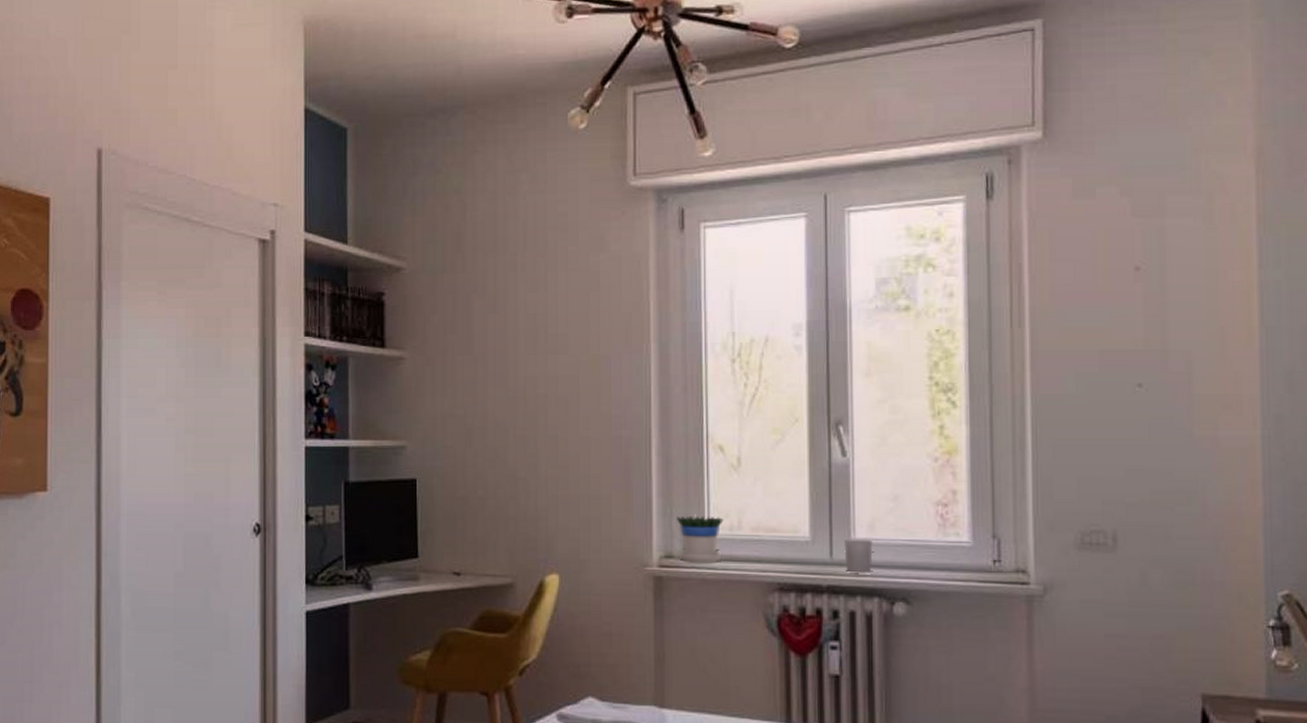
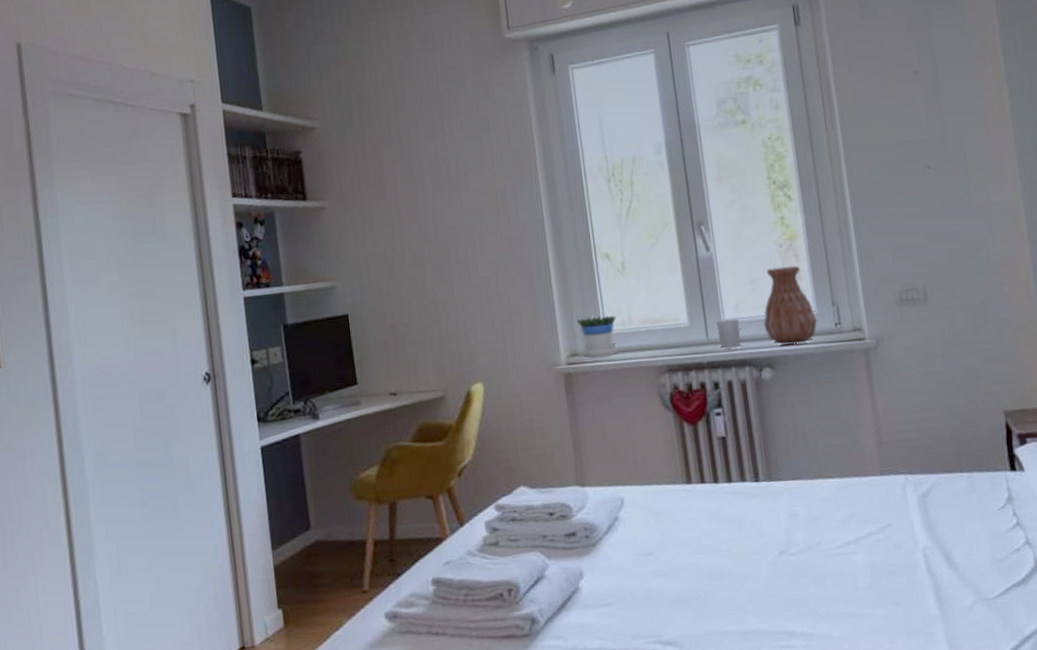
vase: none [903,485,971,579] -> present [763,265,818,345]

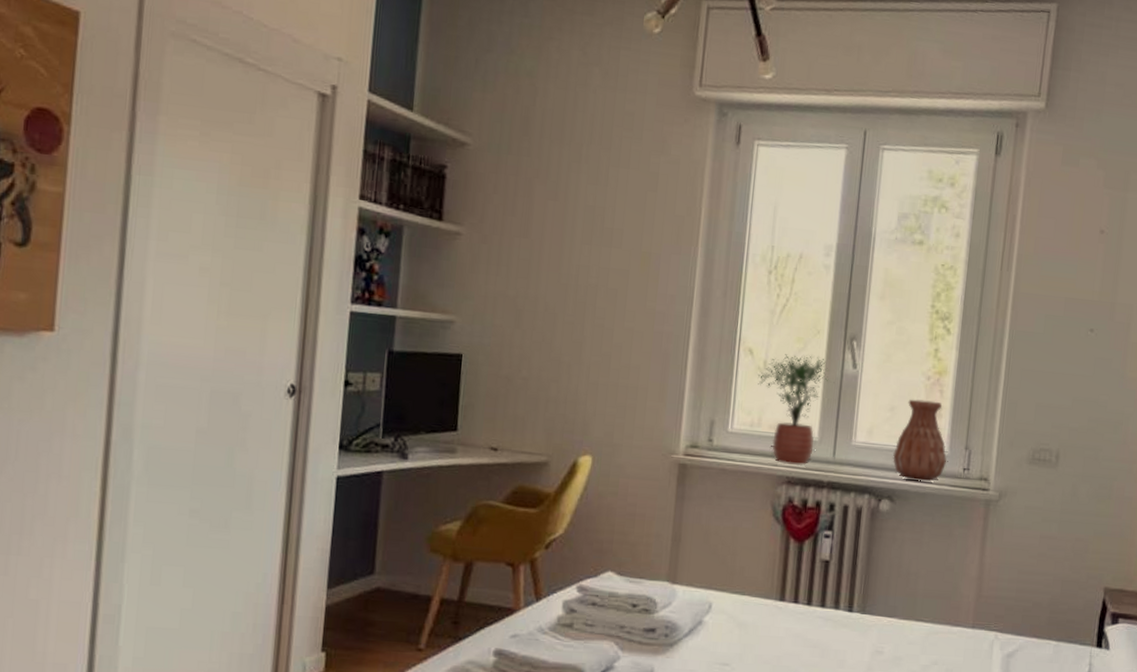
flowerpot: present [577,315,618,359] -> none [703,410,746,456]
potted plant: none [618,247,692,354] -> present [757,354,835,466]
candle holder: present [716,319,741,349] -> none [845,441,870,473]

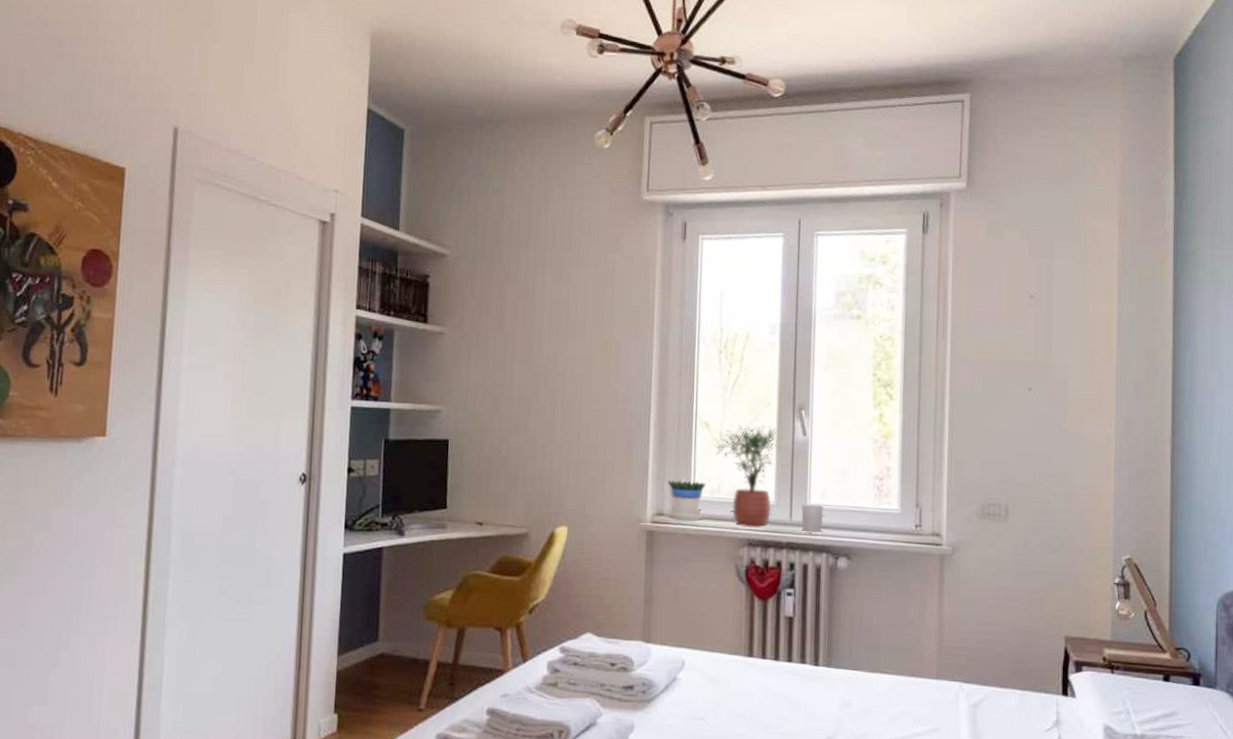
flowerpot: none [703,410,746,456] -> present [668,480,706,522]
candle holder: none [845,441,870,473] -> present [801,504,824,533]
vase: present [893,399,947,482] -> none [847,462,899,539]

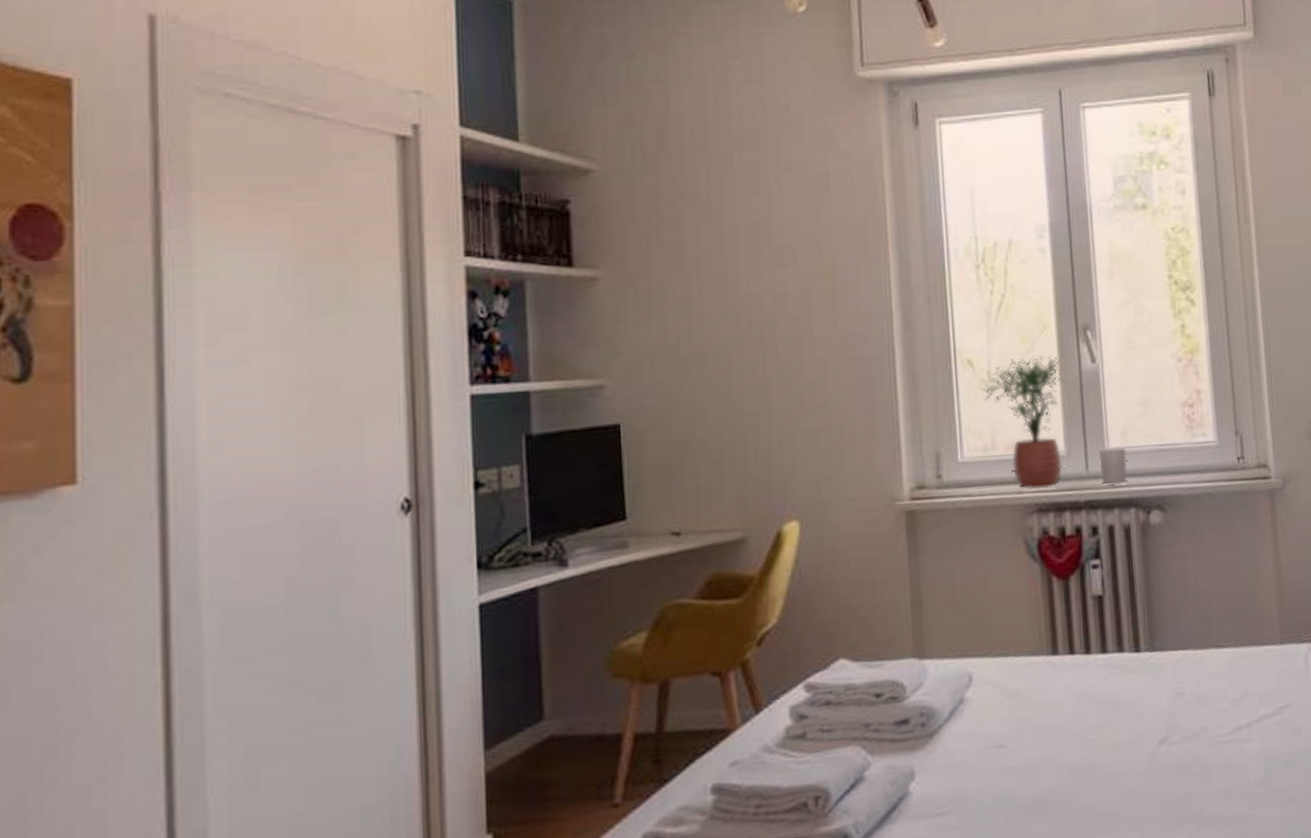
flowerpot: present [668,480,706,522] -> none [927,438,977,493]

